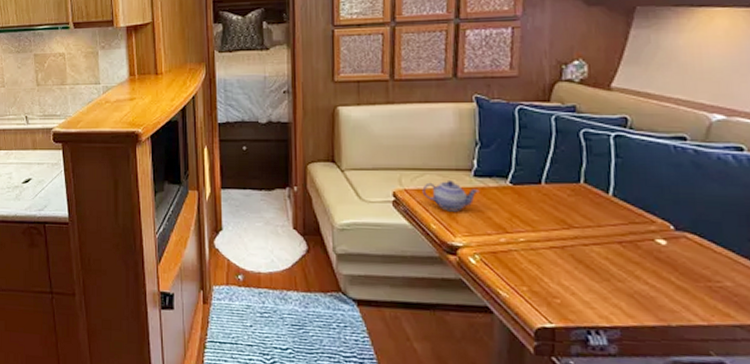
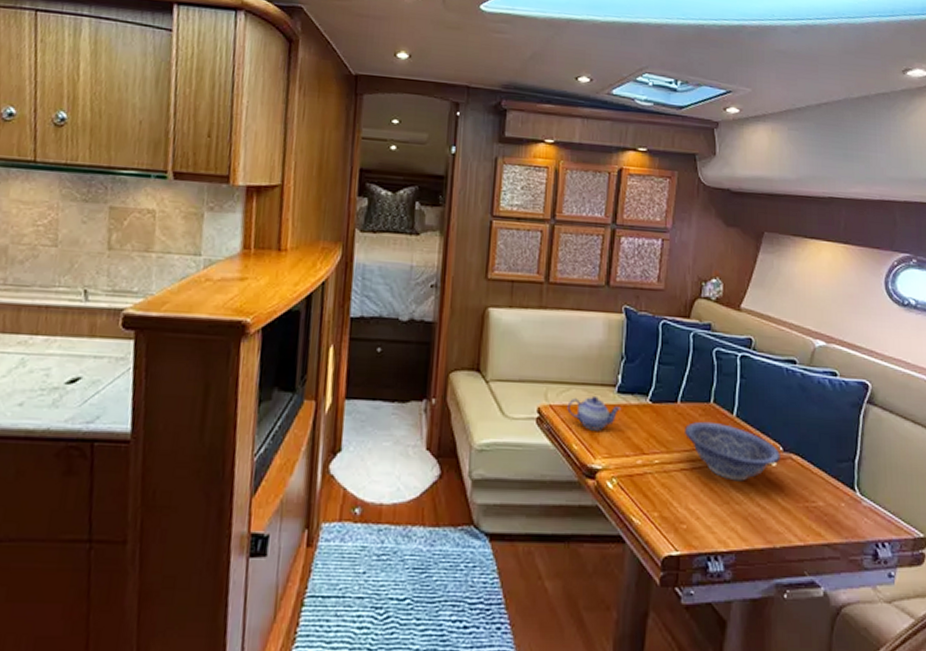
decorative bowl: none [552,201,672,260] -> present [685,421,781,481]

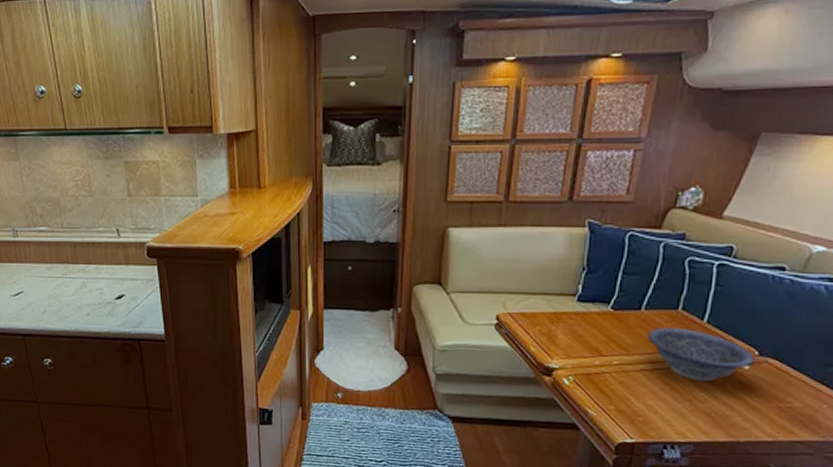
teapot: present [567,395,622,431] -> none [525,304,581,335]

